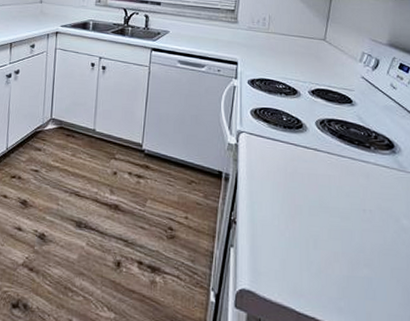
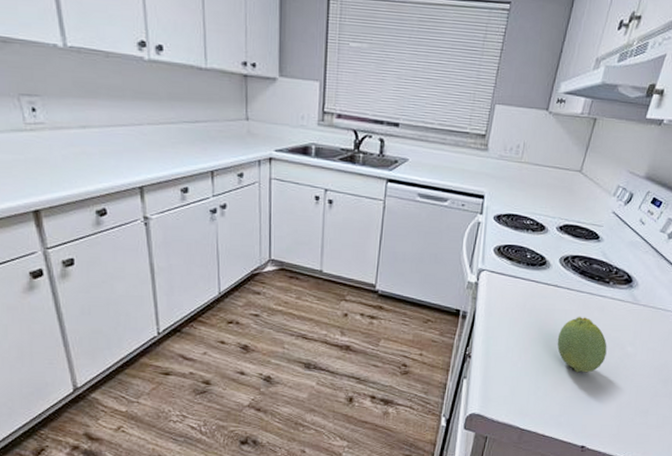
fruit: none [324,182,380,248] -> present [557,316,607,373]

